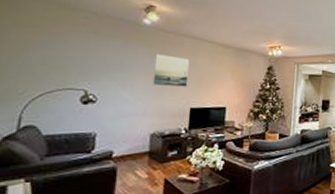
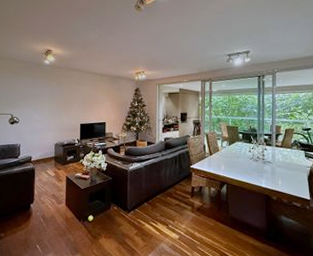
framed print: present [153,54,190,87] -> none [54,85,78,108]

